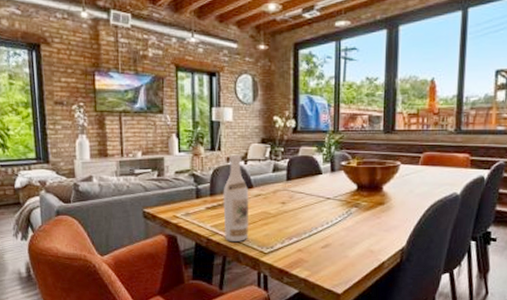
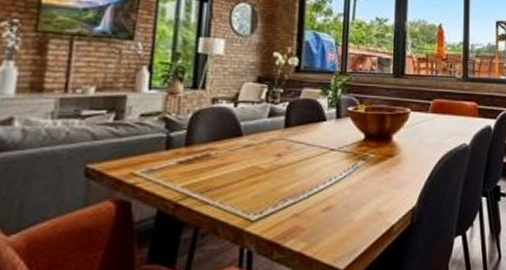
wine bottle: present [223,154,249,241] -> none [200,94,237,207]

